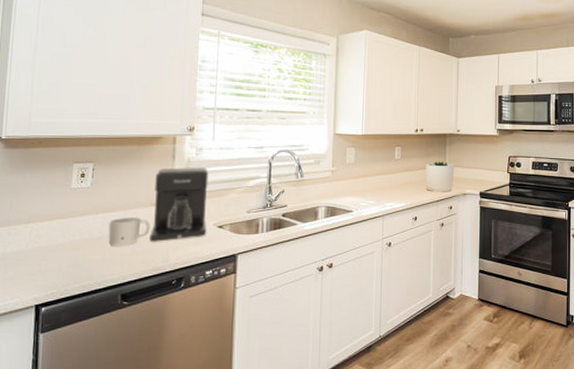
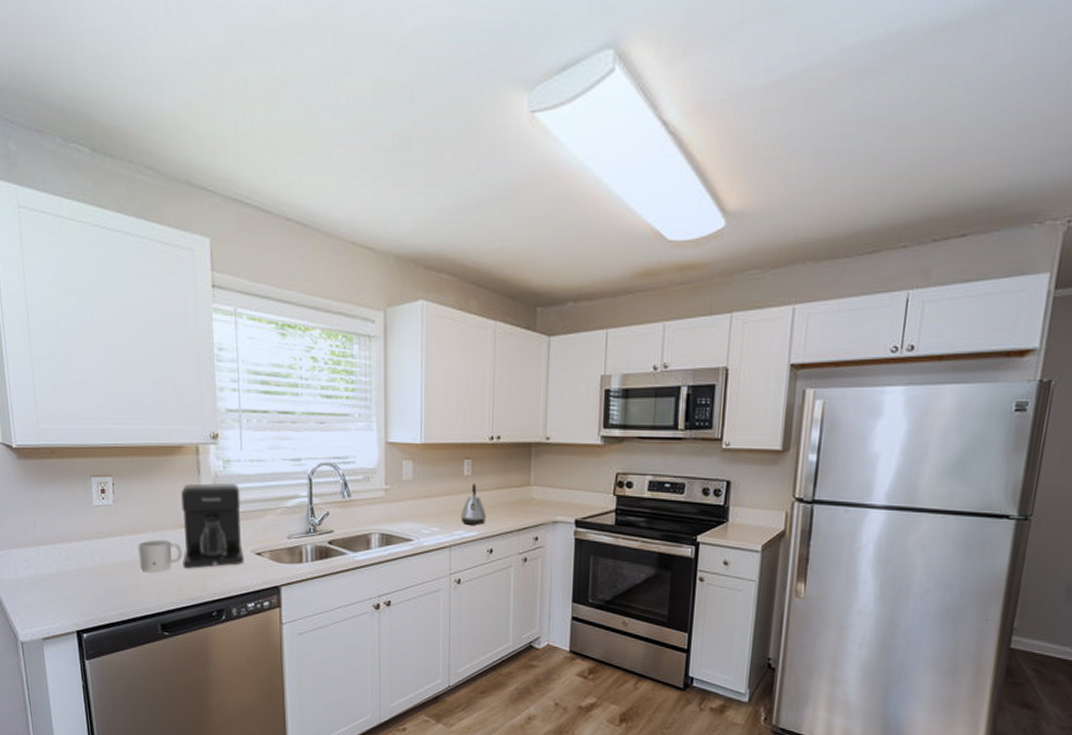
kettle: none [392,165,413,198] -> present [460,484,487,525]
planter: present [425,161,454,192] -> none [503,479,542,519]

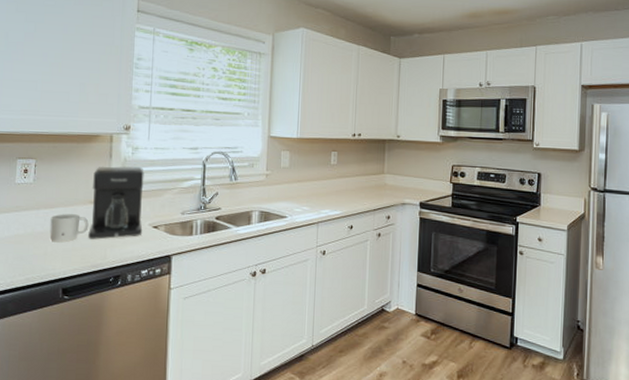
kettle: present [460,484,487,525] -> none [327,171,349,205]

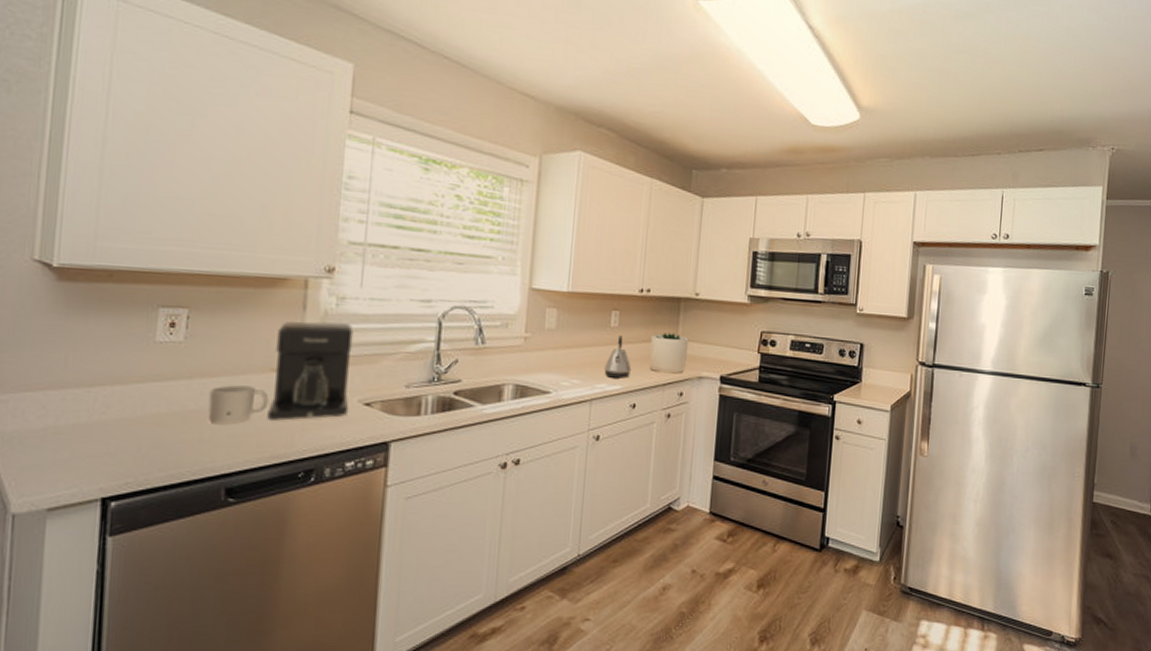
kettle: none [327,171,349,205] -> present [604,335,632,379]
planter: none [362,168,393,201] -> present [649,332,689,374]

